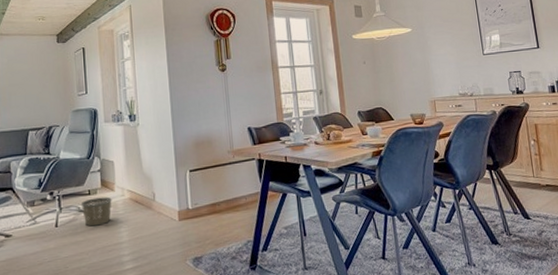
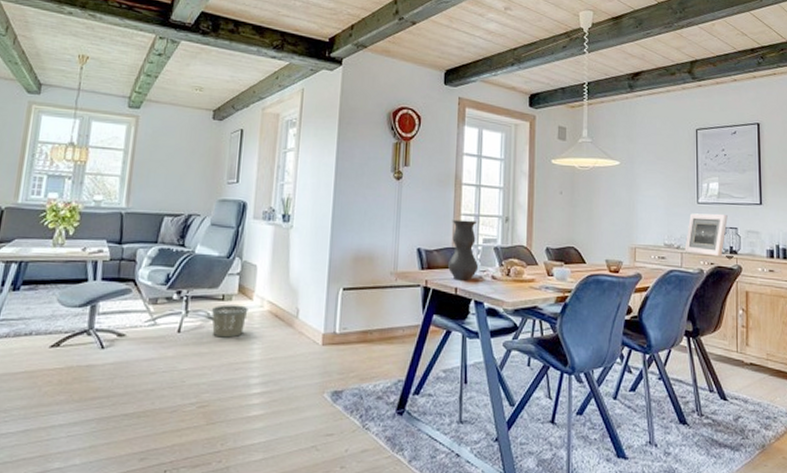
vase: none [274,97,303,150] -> present [448,219,479,281]
picture frame: none [477,60,512,99] -> present [684,213,728,257]

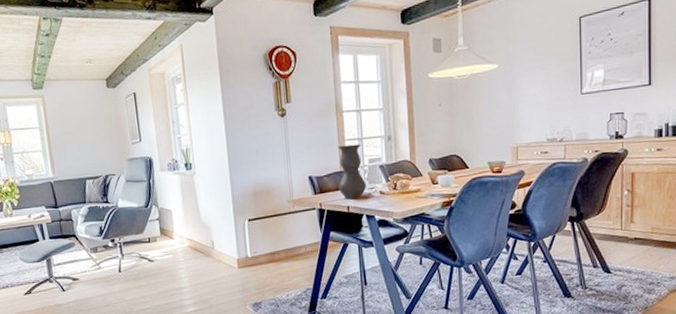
basket: present [211,304,248,338] -> none [141,244,172,272]
picture frame: present [684,213,728,257] -> none [568,100,614,144]

